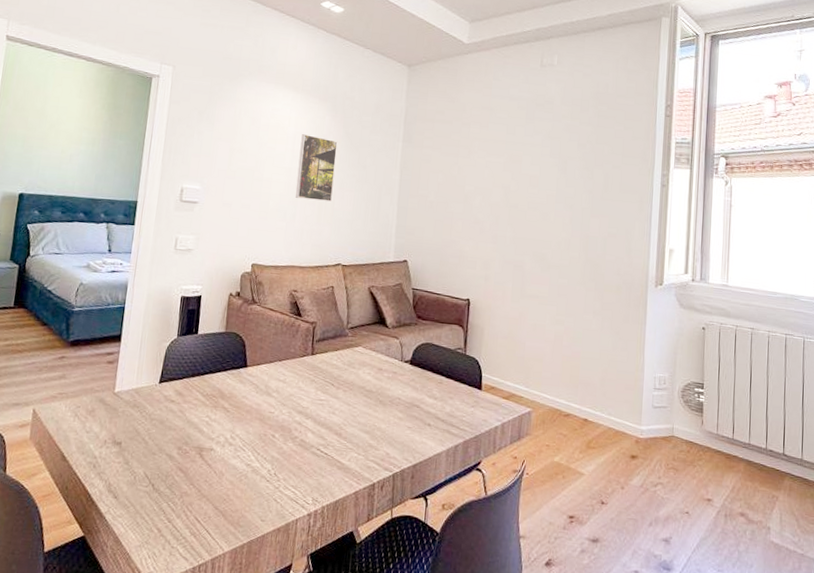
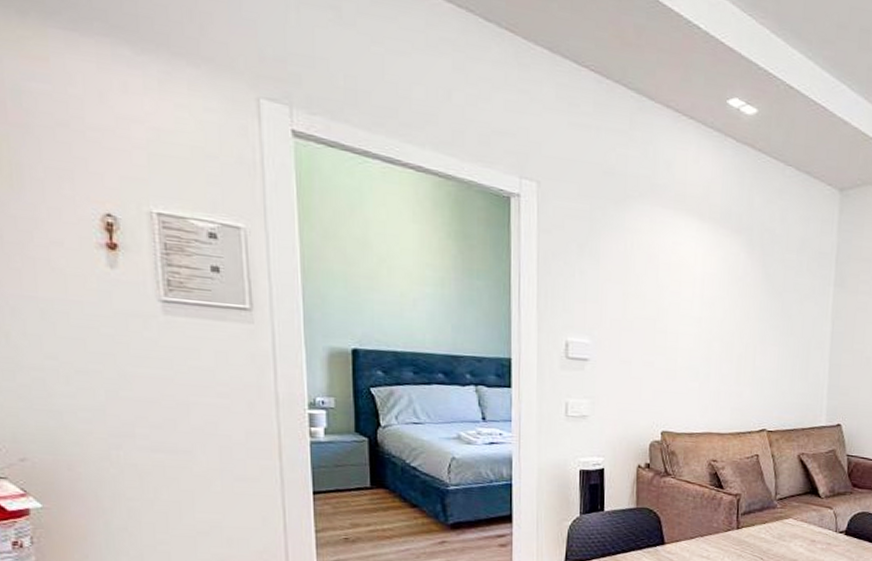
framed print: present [295,134,338,201] -> none [708,275,757,358]

